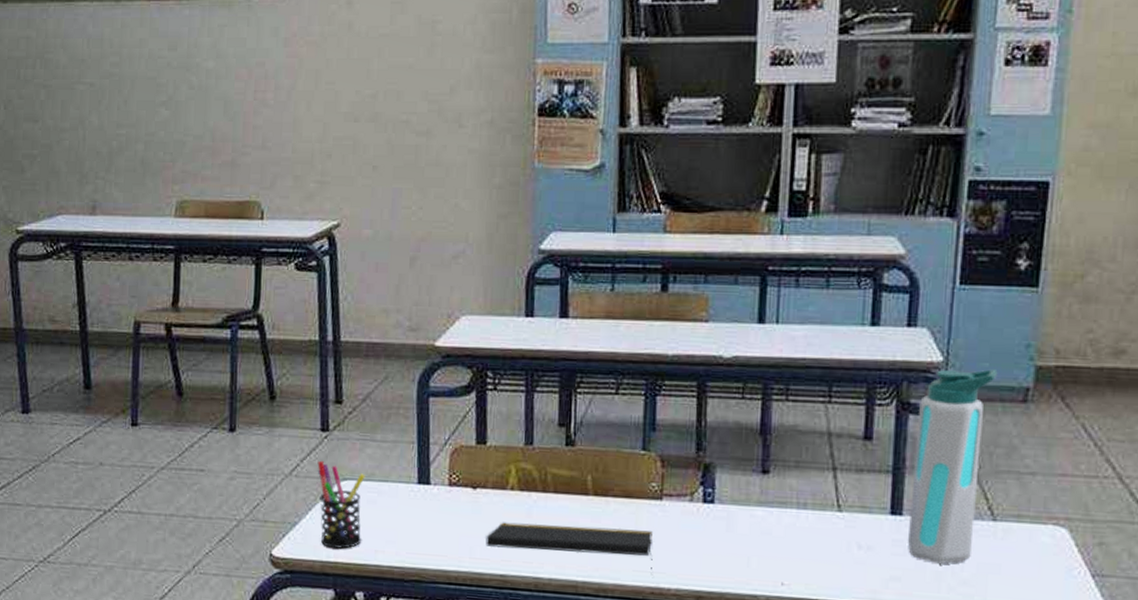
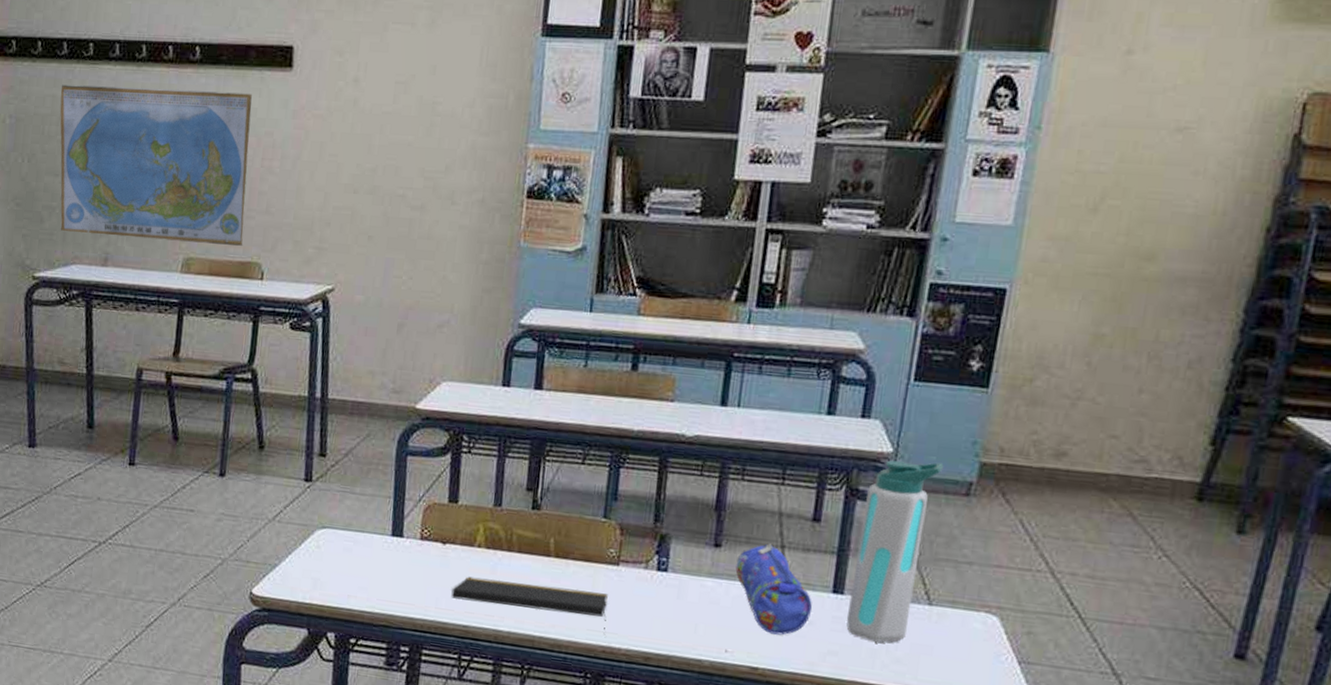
world map: none [35,22,241,185] -> present [60,84,252,246]
pen holder: present [317,460,365,549] -> none [298,508,343,592]
pencil case: none [786,466,871,563] -> present [735,543,813,635]

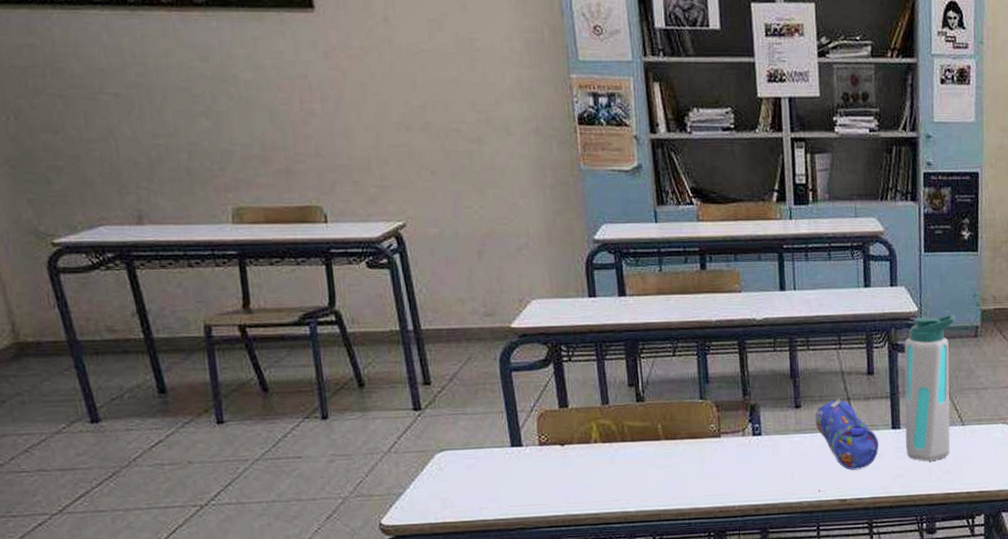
world map: present [60,84,252,246] -> none [38,33,298,192]
notepad: present [451,576,608,636] -> none [577,463,720,498]

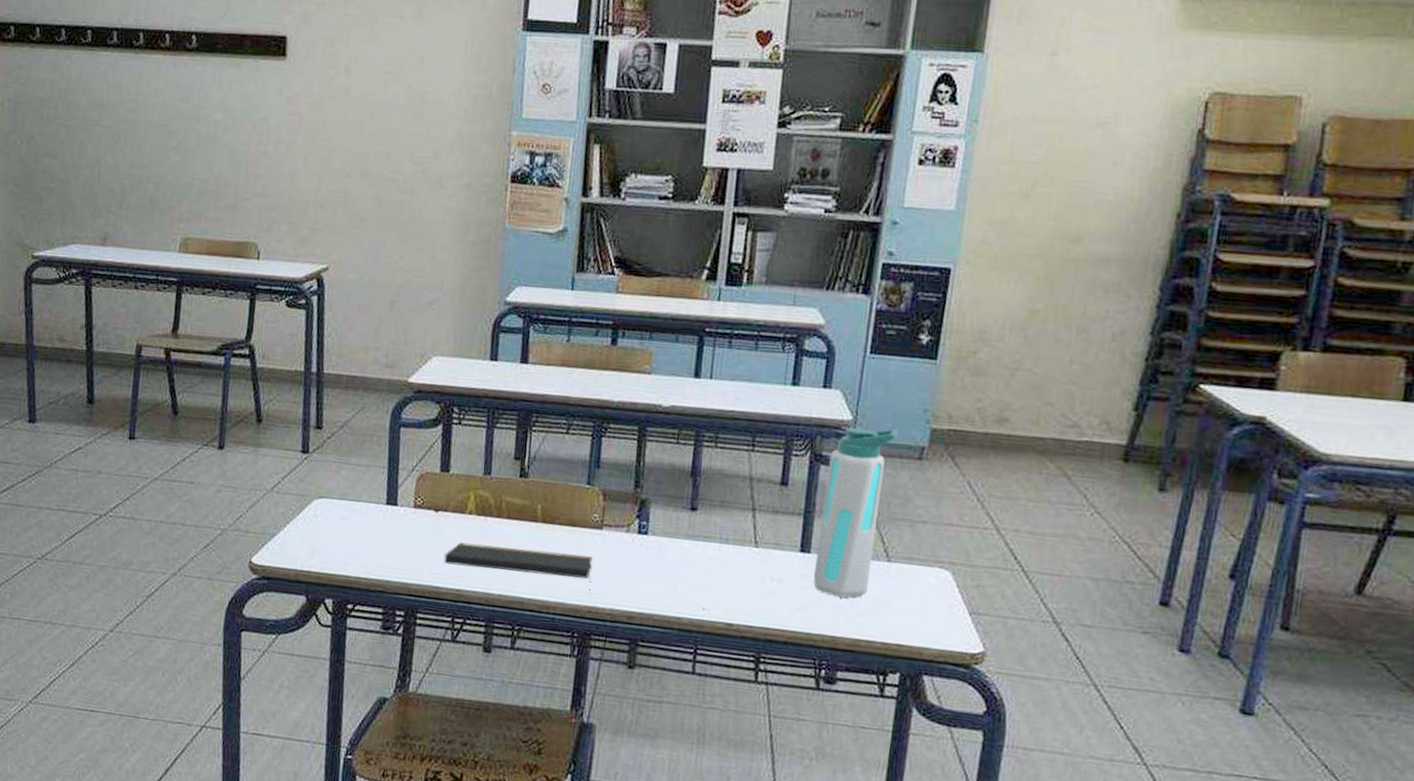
notepad: none [577,463,720,498] -> present [444,542,593,596]
pencil case: present [815,398,879,470] -> none [711,506,782,593]

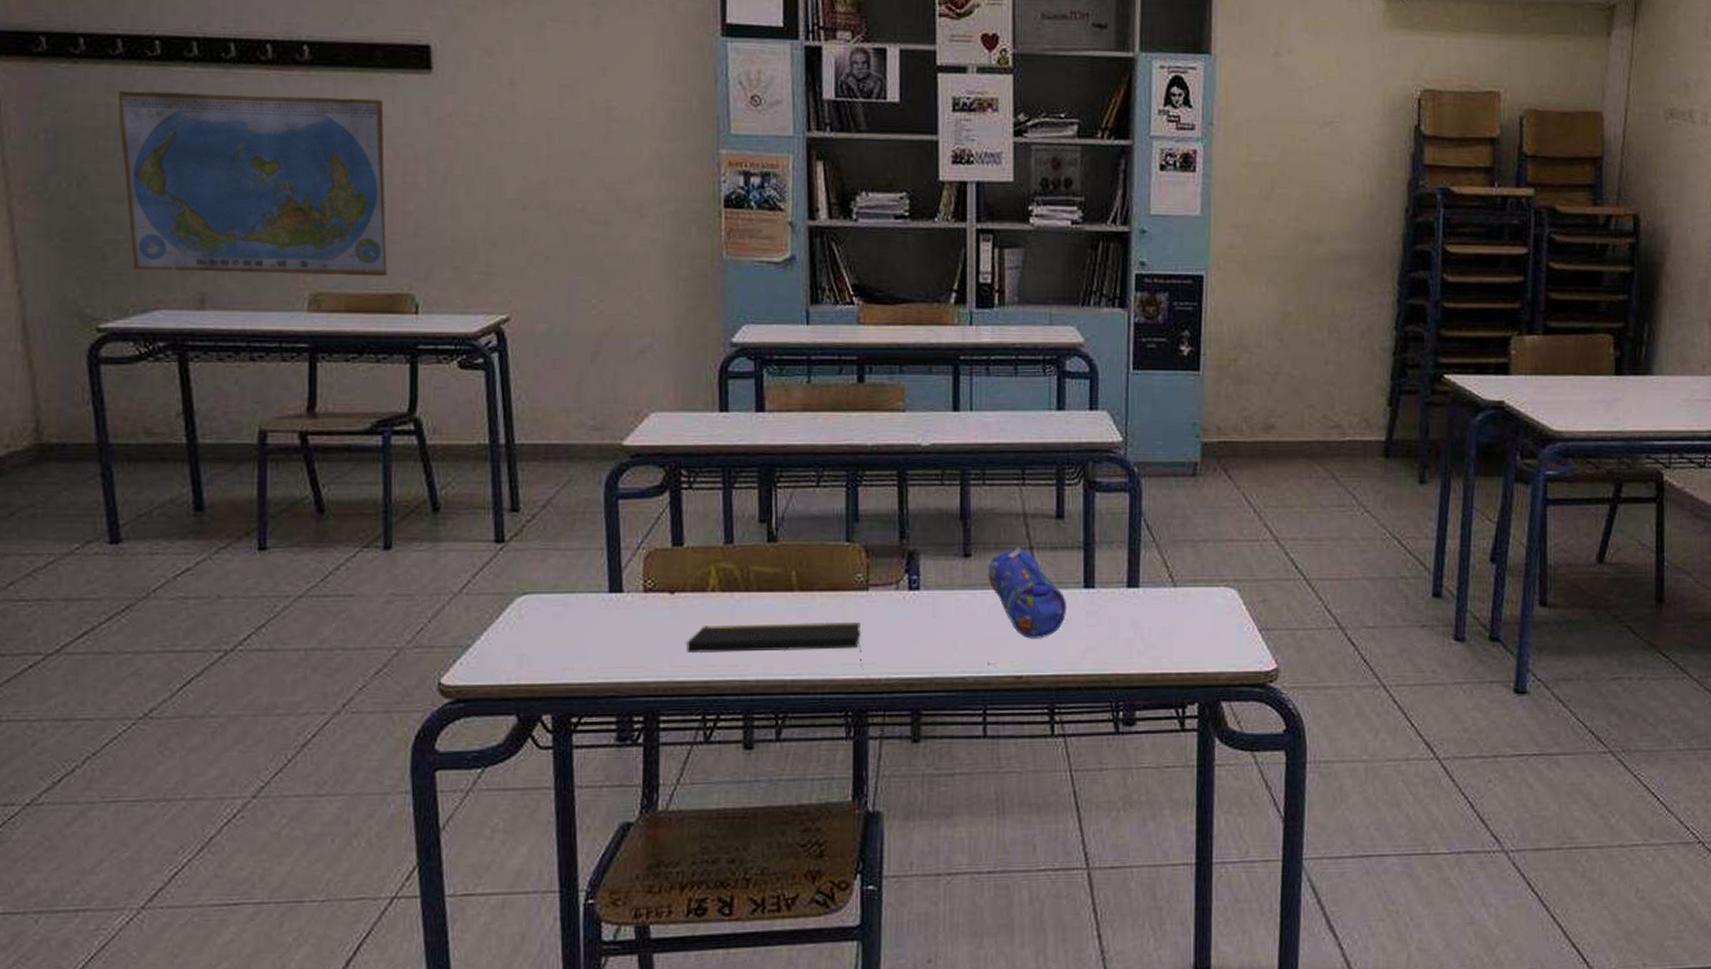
world map: none [58,70,247,227] -> present [118,90,388,276]
pencil case: none [711,506,782,593] -> present [988,546,1067,639]
water bottle: present [813,427,899,598] -> none [1100,447,1170,631]

